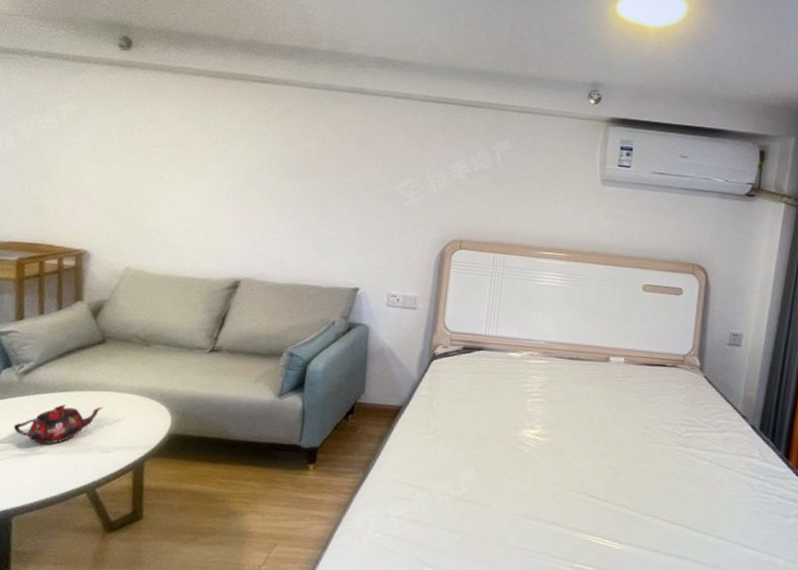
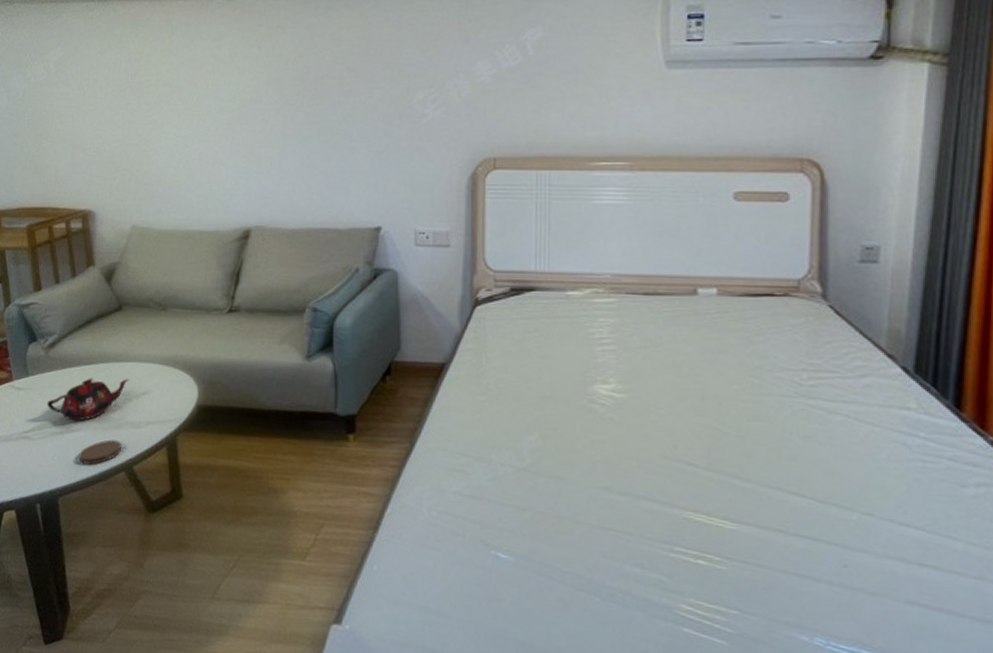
coaster: none [40,463,87,486] -> present [79,439,122,465]

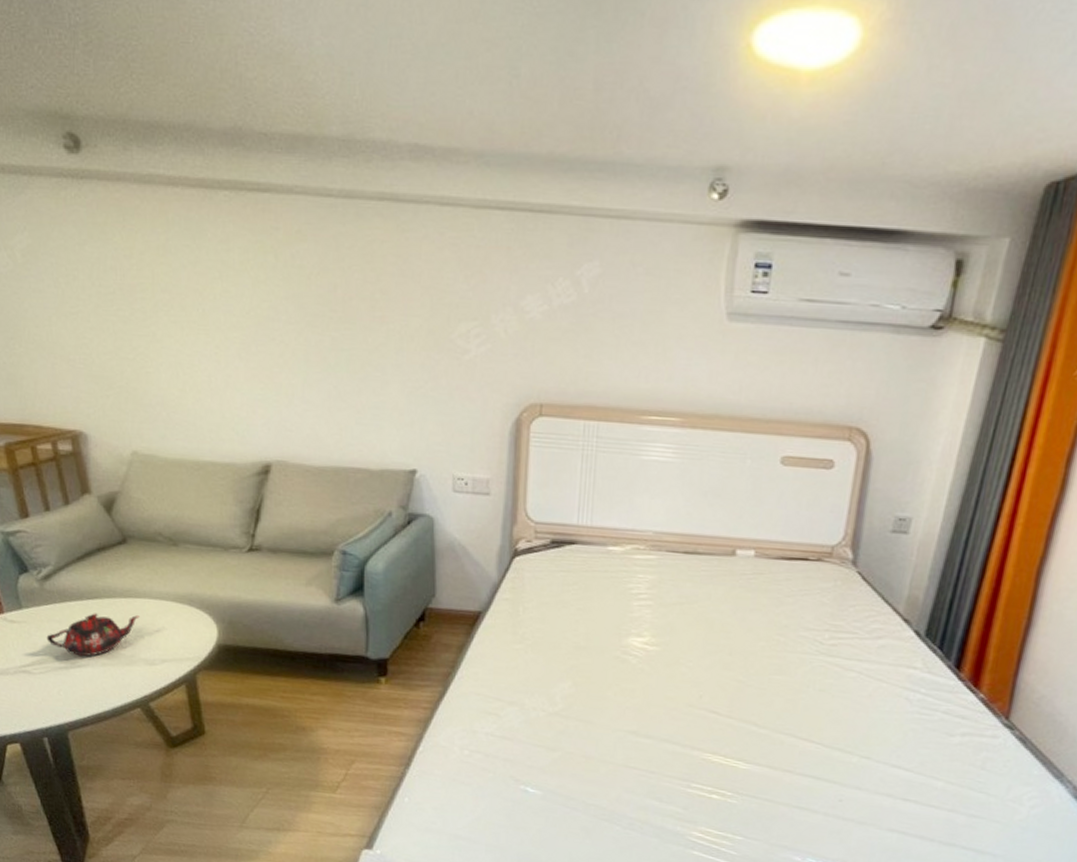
coaster: present [79,439,122,465] -> none [88,676,136,701]

